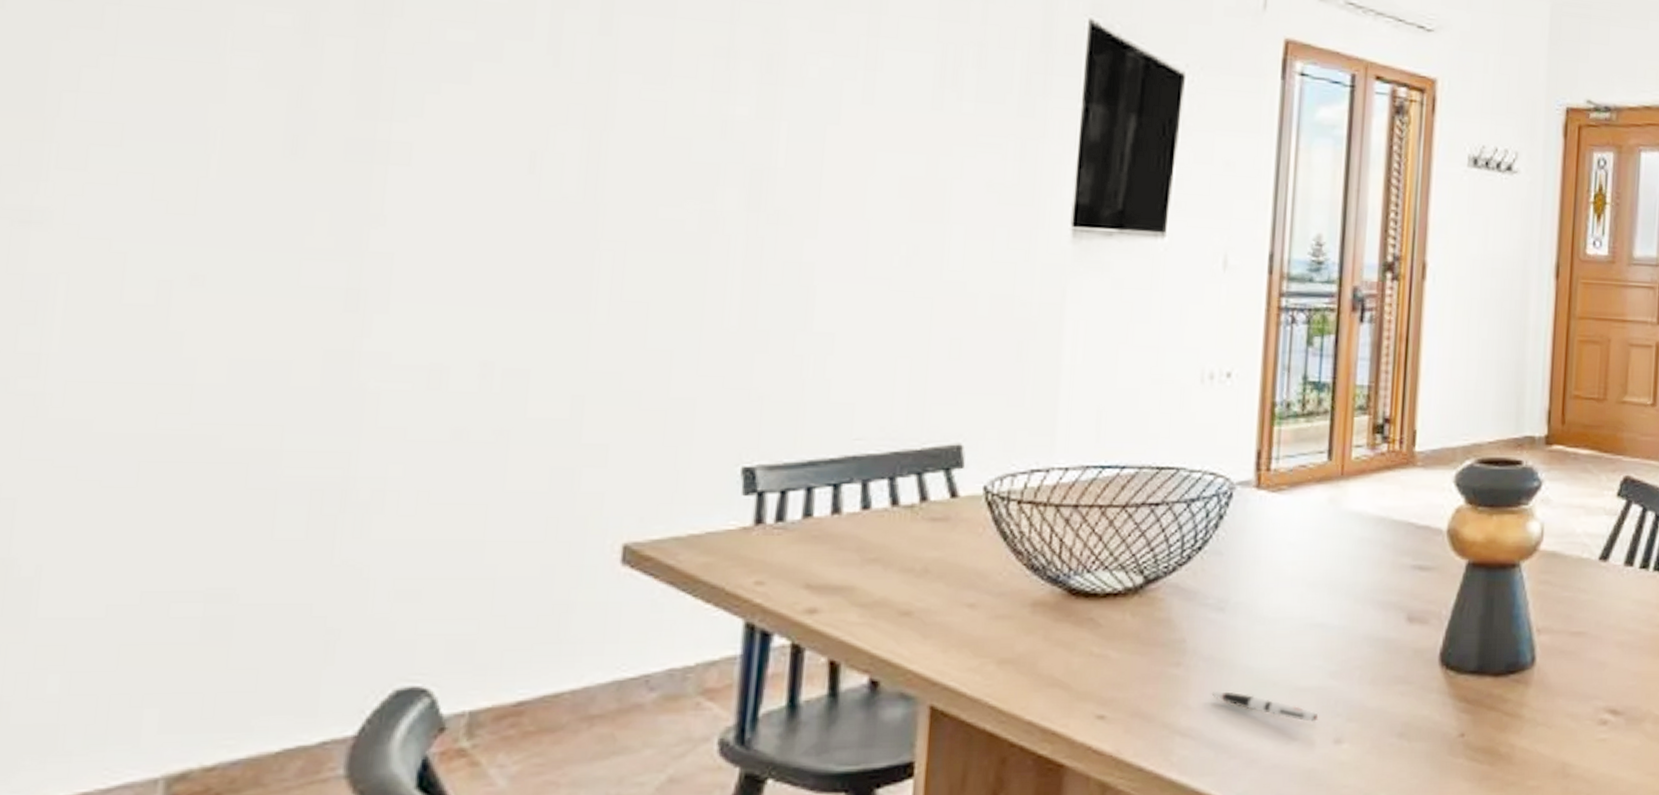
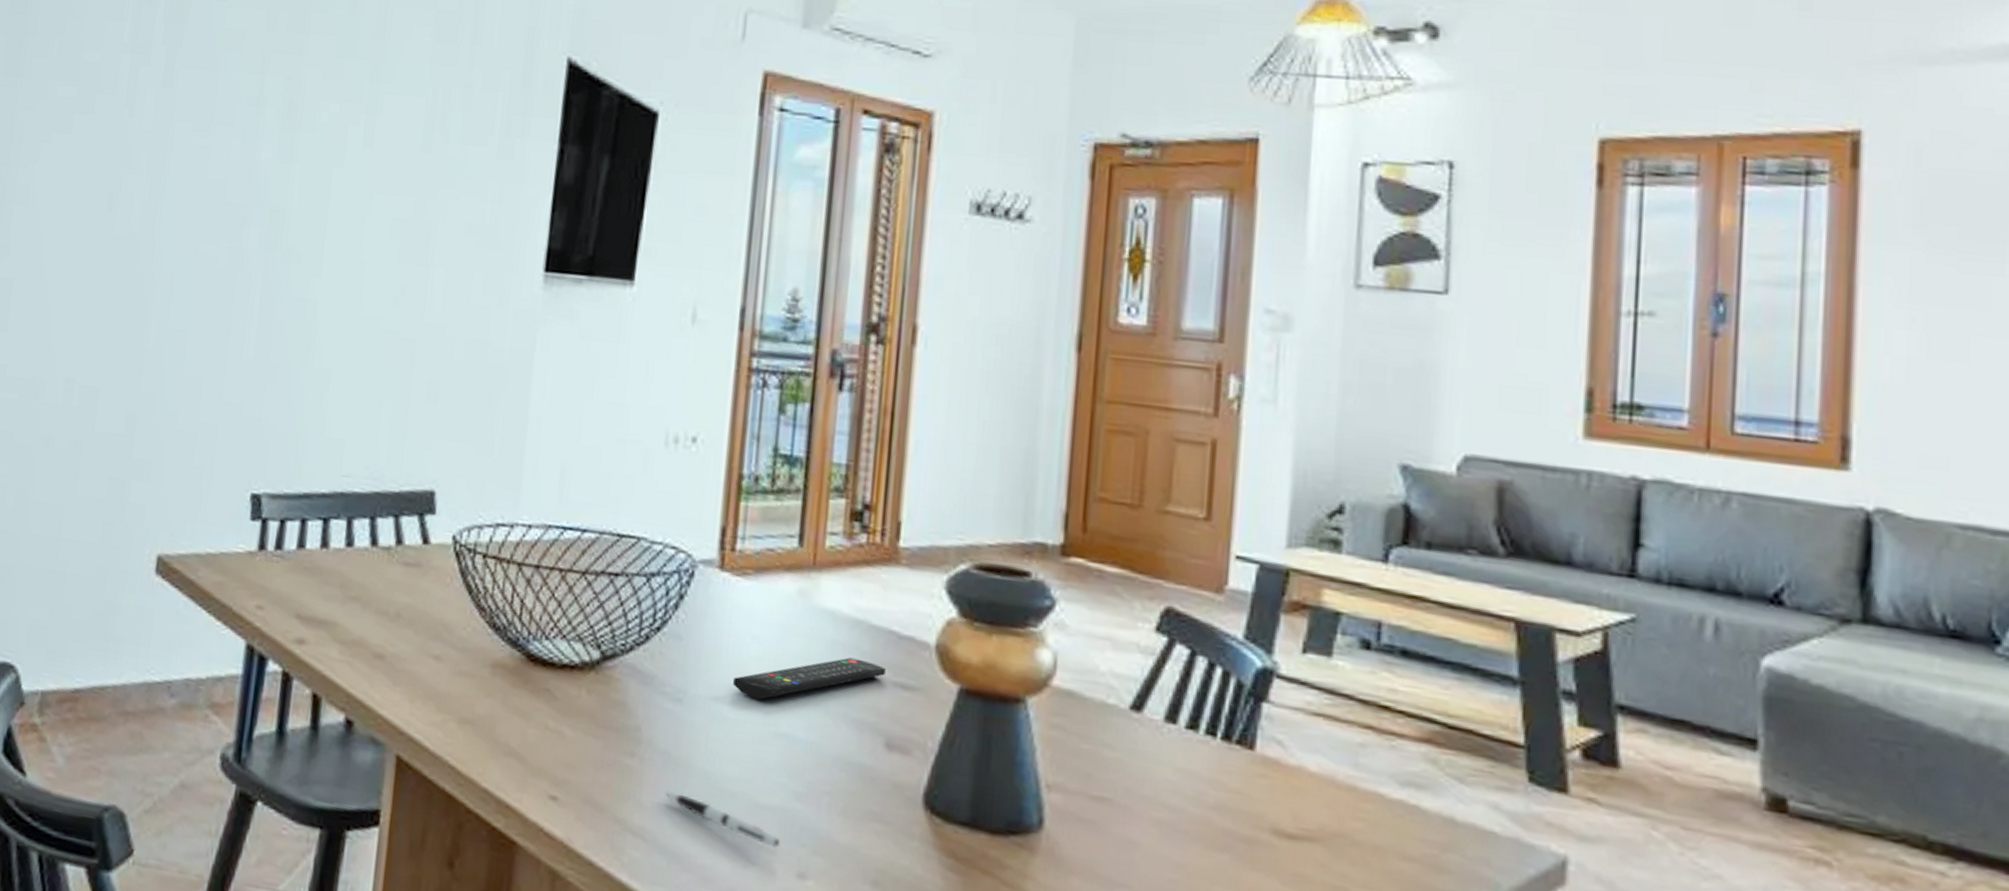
remote control: none [1271,550,1406,597] -> present [732,657,886,699]

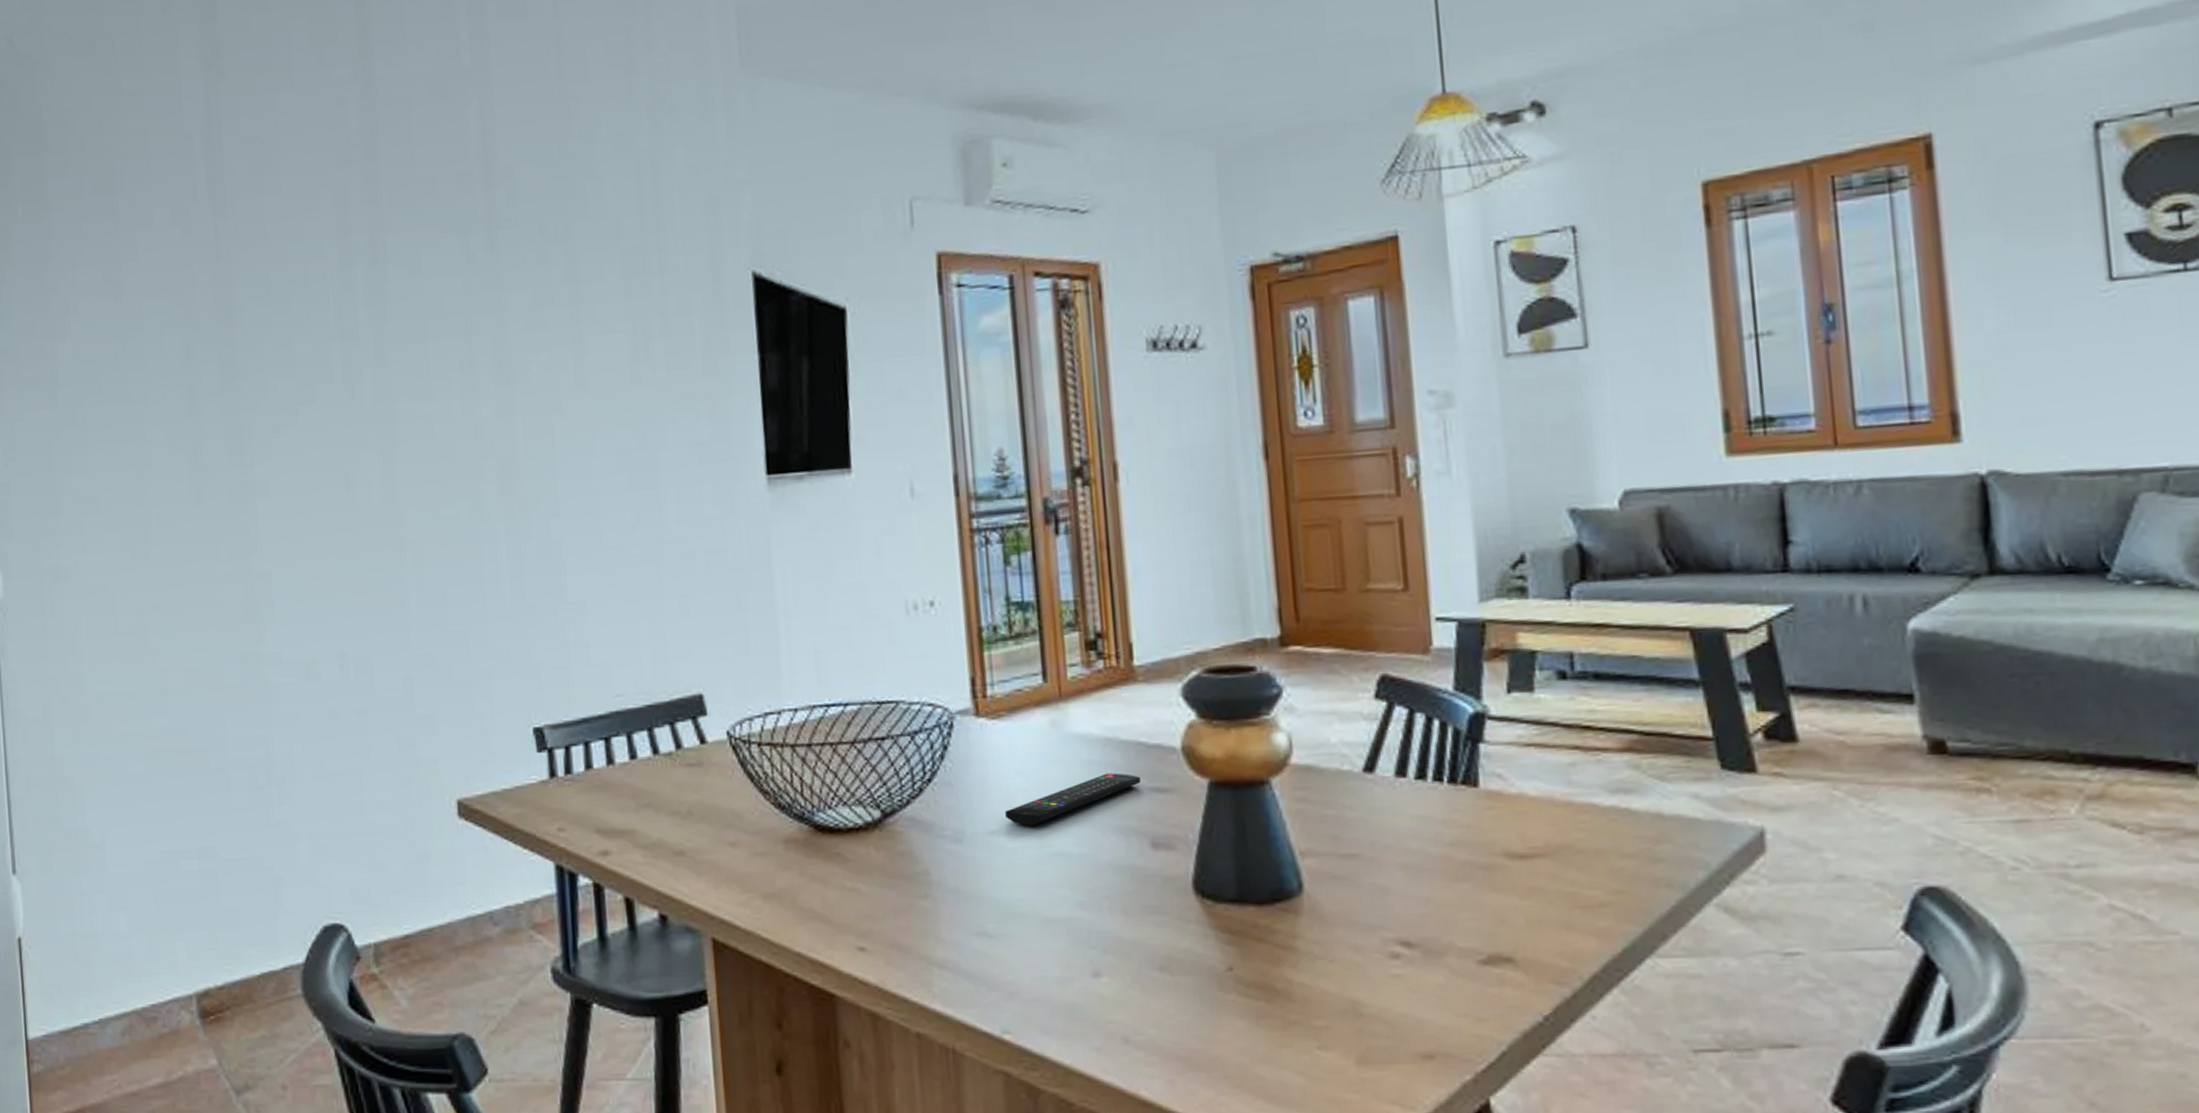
pen: present [665,791,781,848] -> none [962,922,1073,954]

